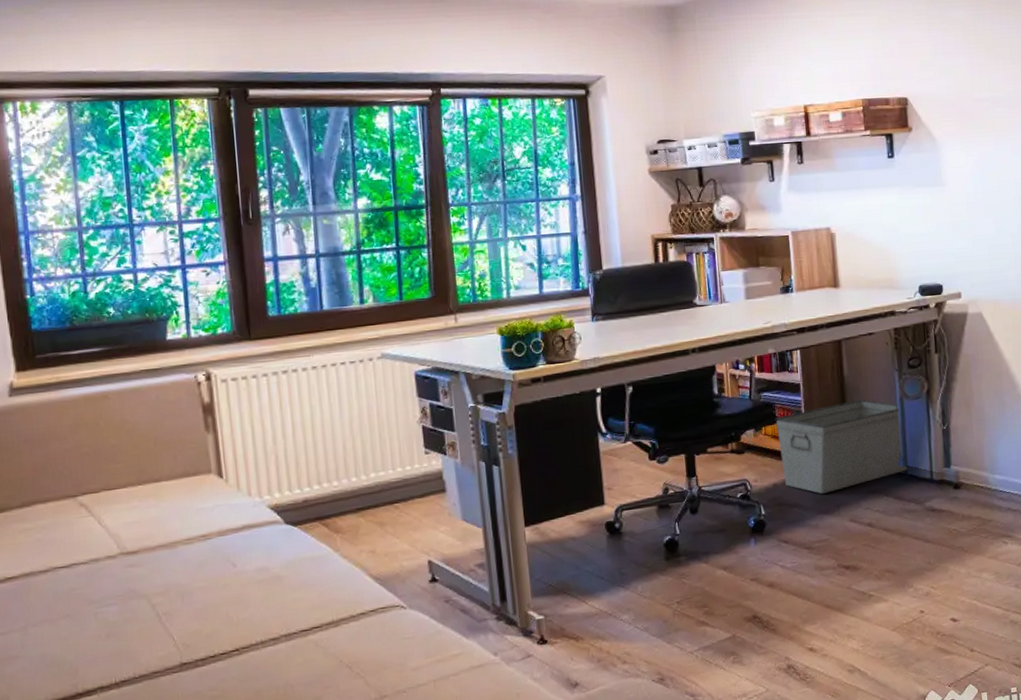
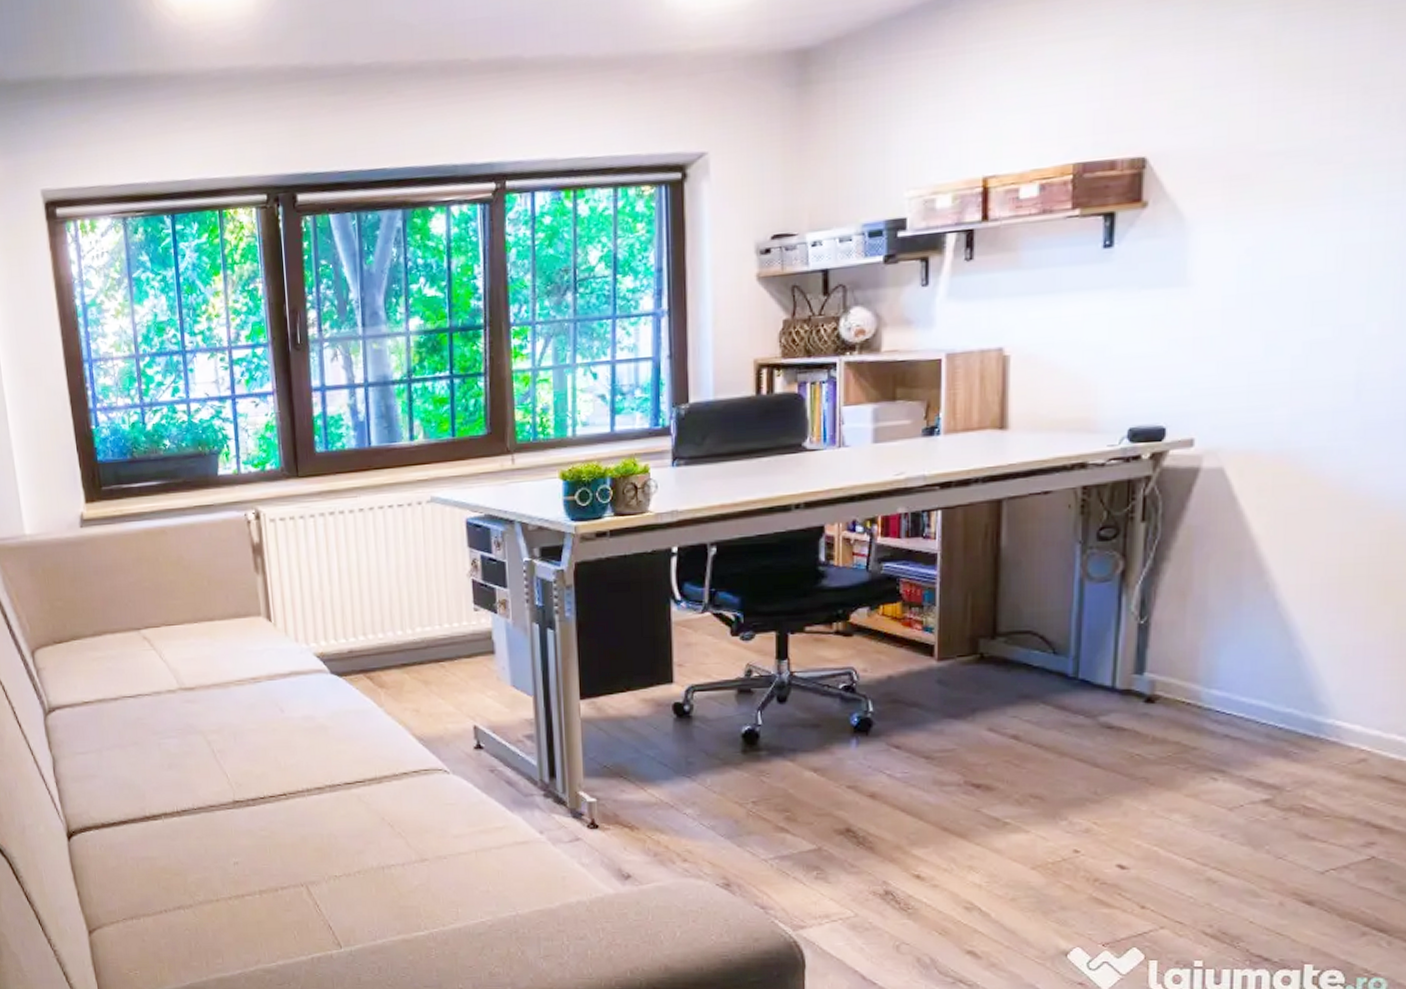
storage bin: present [775,399,908,494] -> none [898,578,1079,694]

